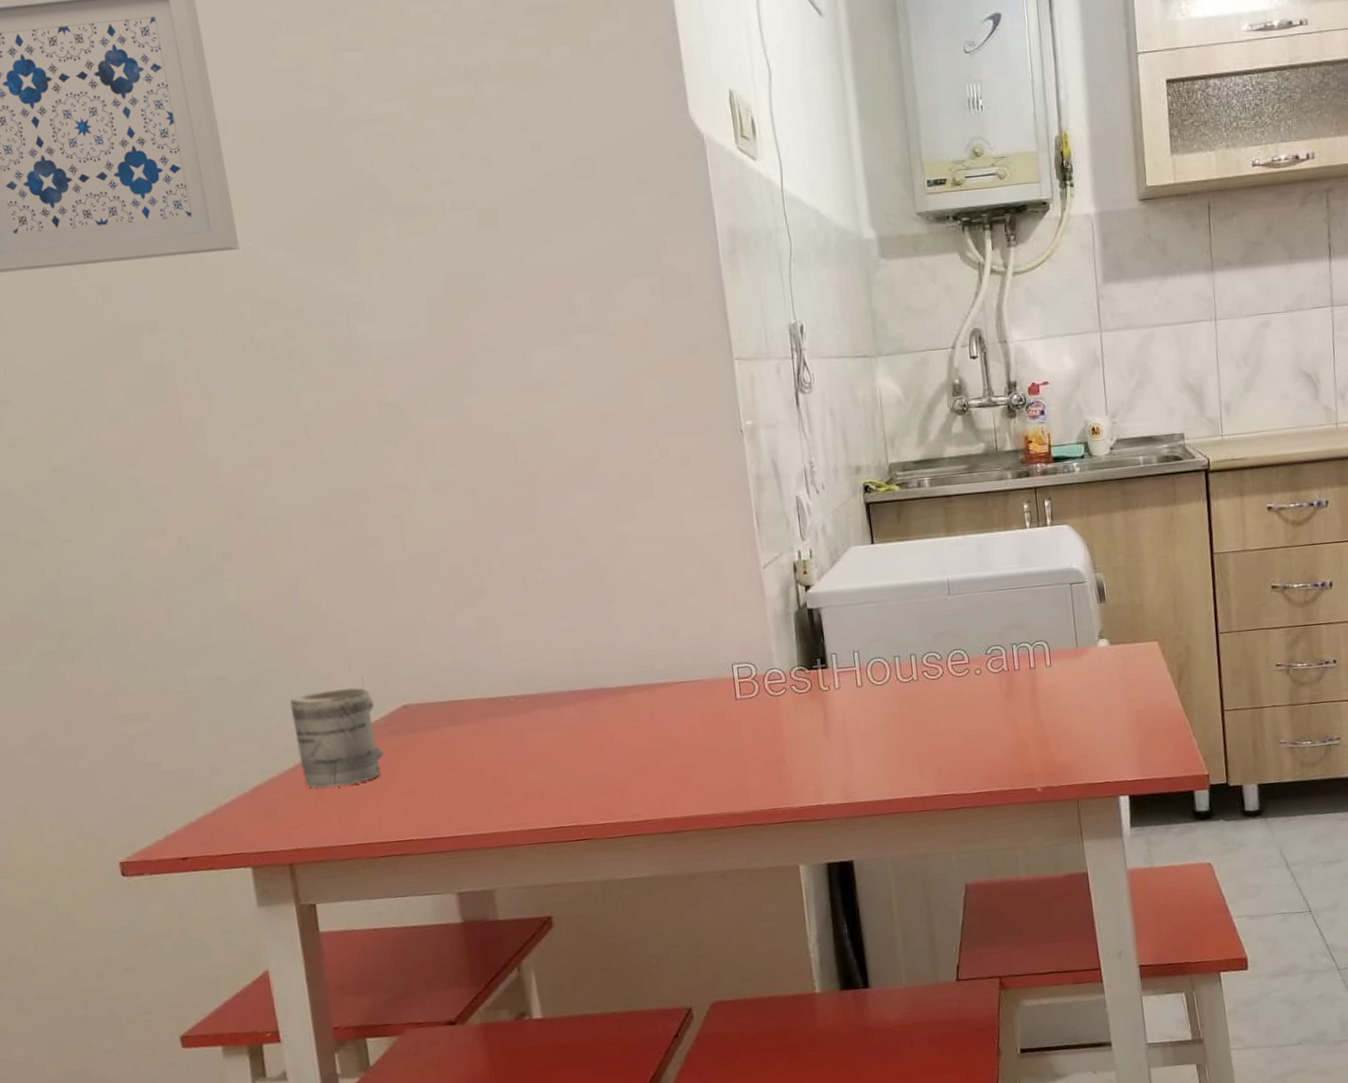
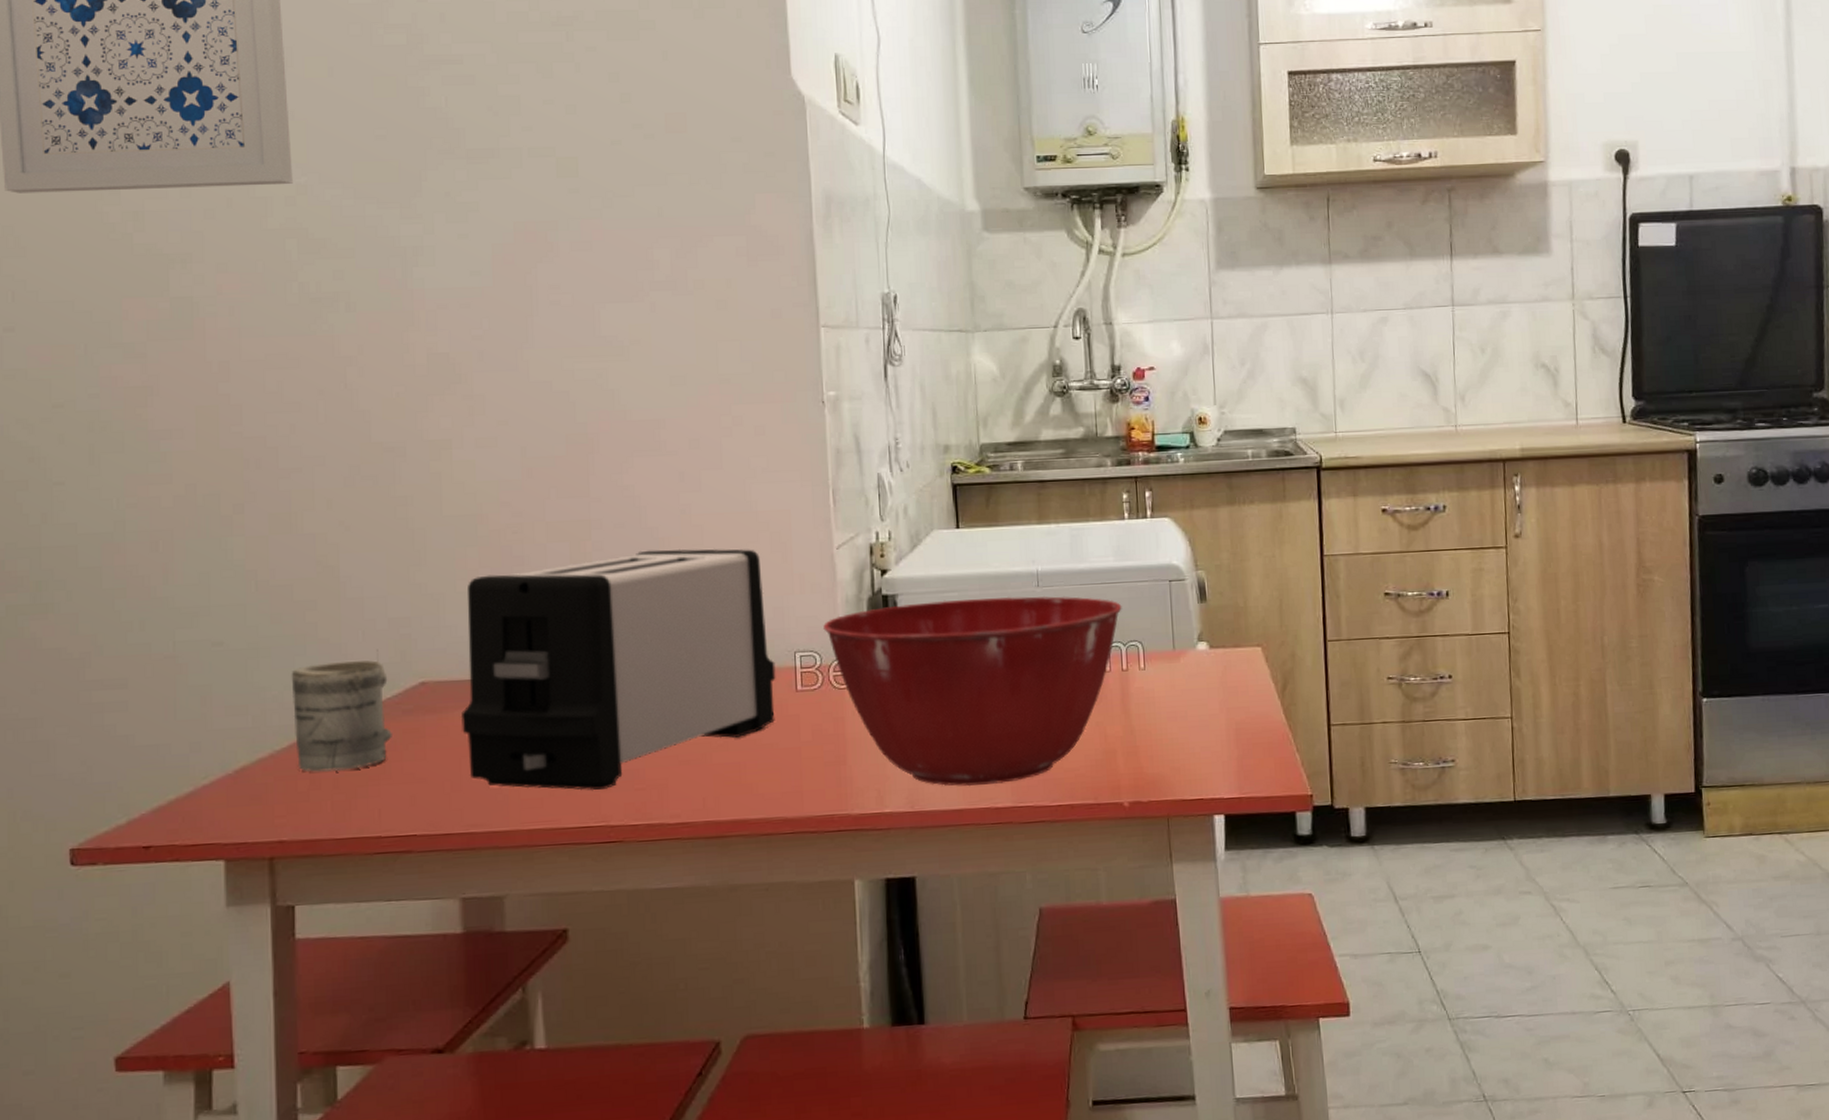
toaster: none [436,572,719,796] -> present [460,548,776,791]
mixing bowl: none [756,602,1028,779] -> present [823,596,1122,787]

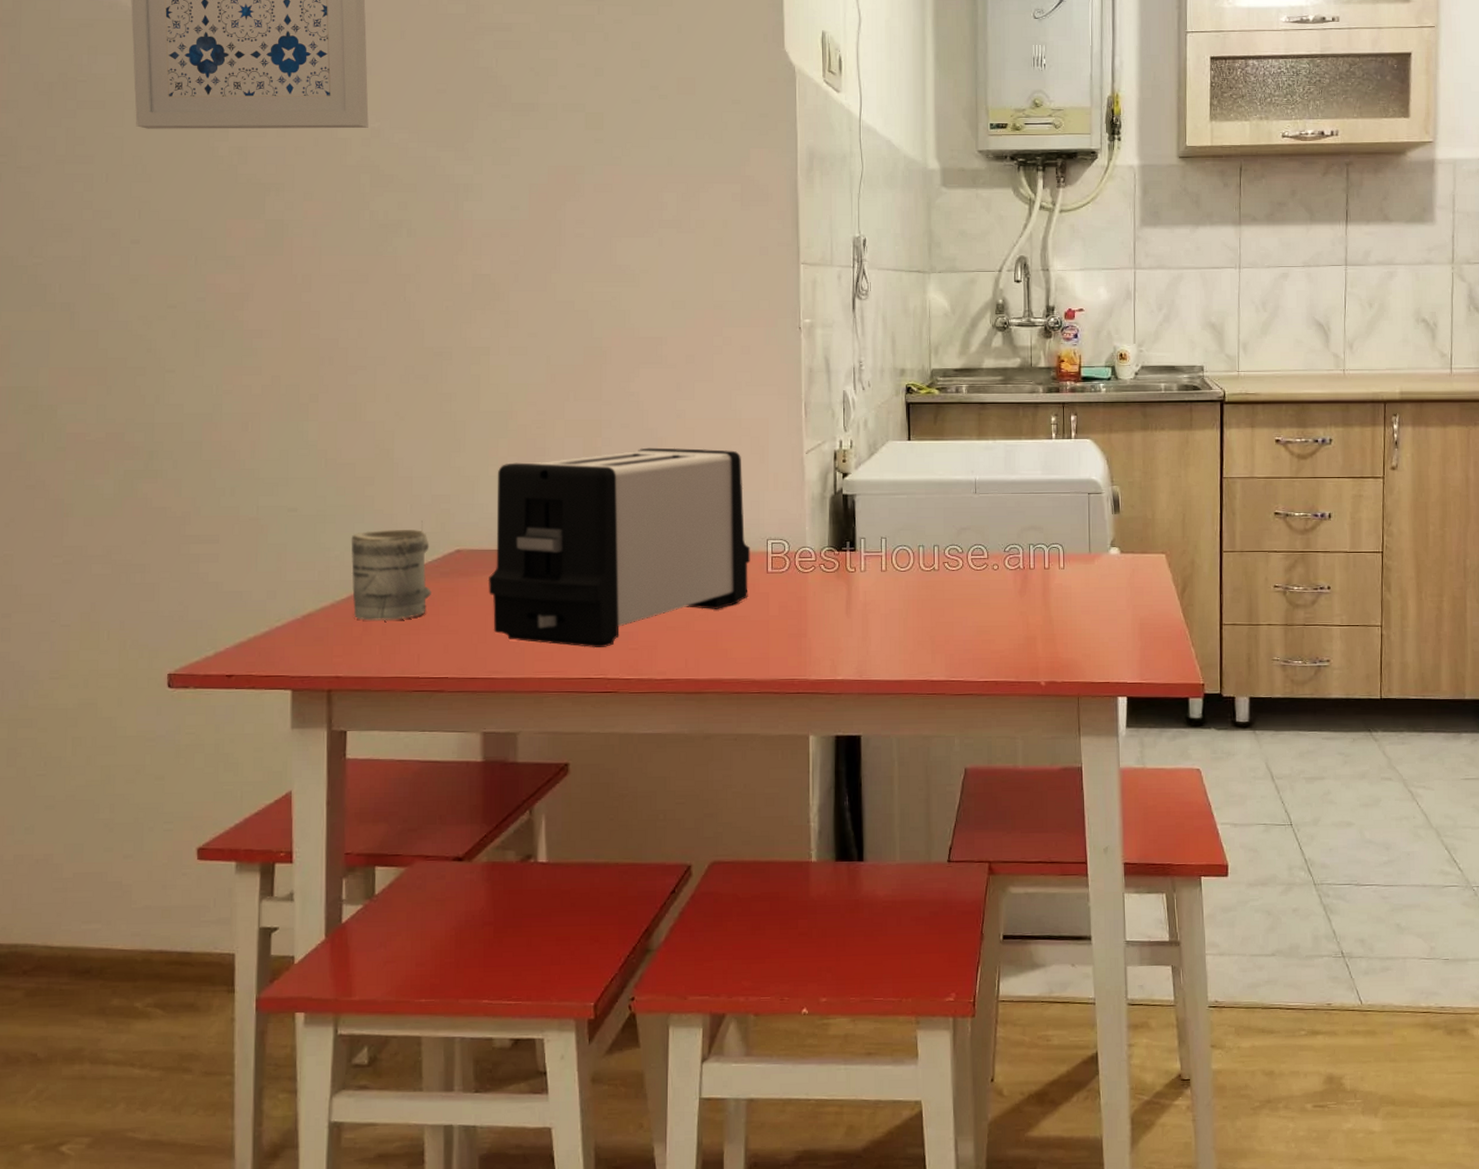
mixing bowl: present [823,596,1122,787] -> none [792,500,1047,661]

